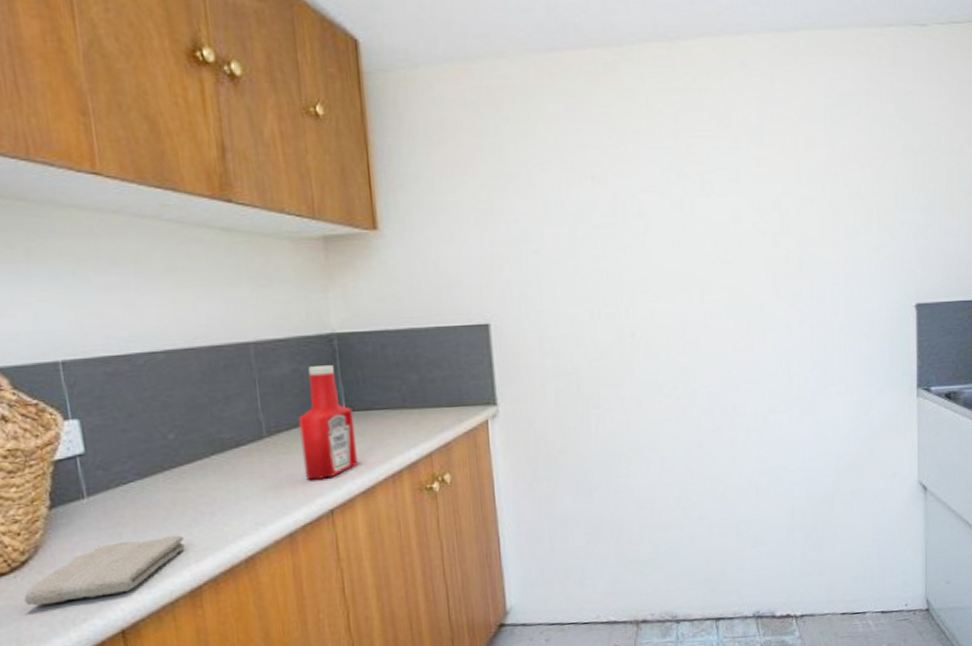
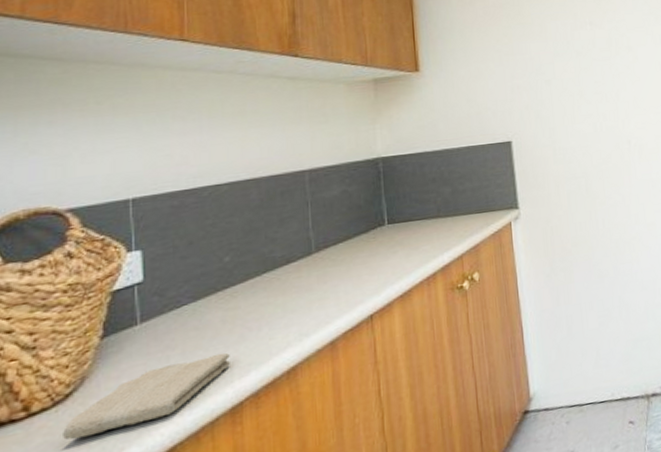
ketchup bottle: present [298,365,359,480] -> none [345,185,397,289]

